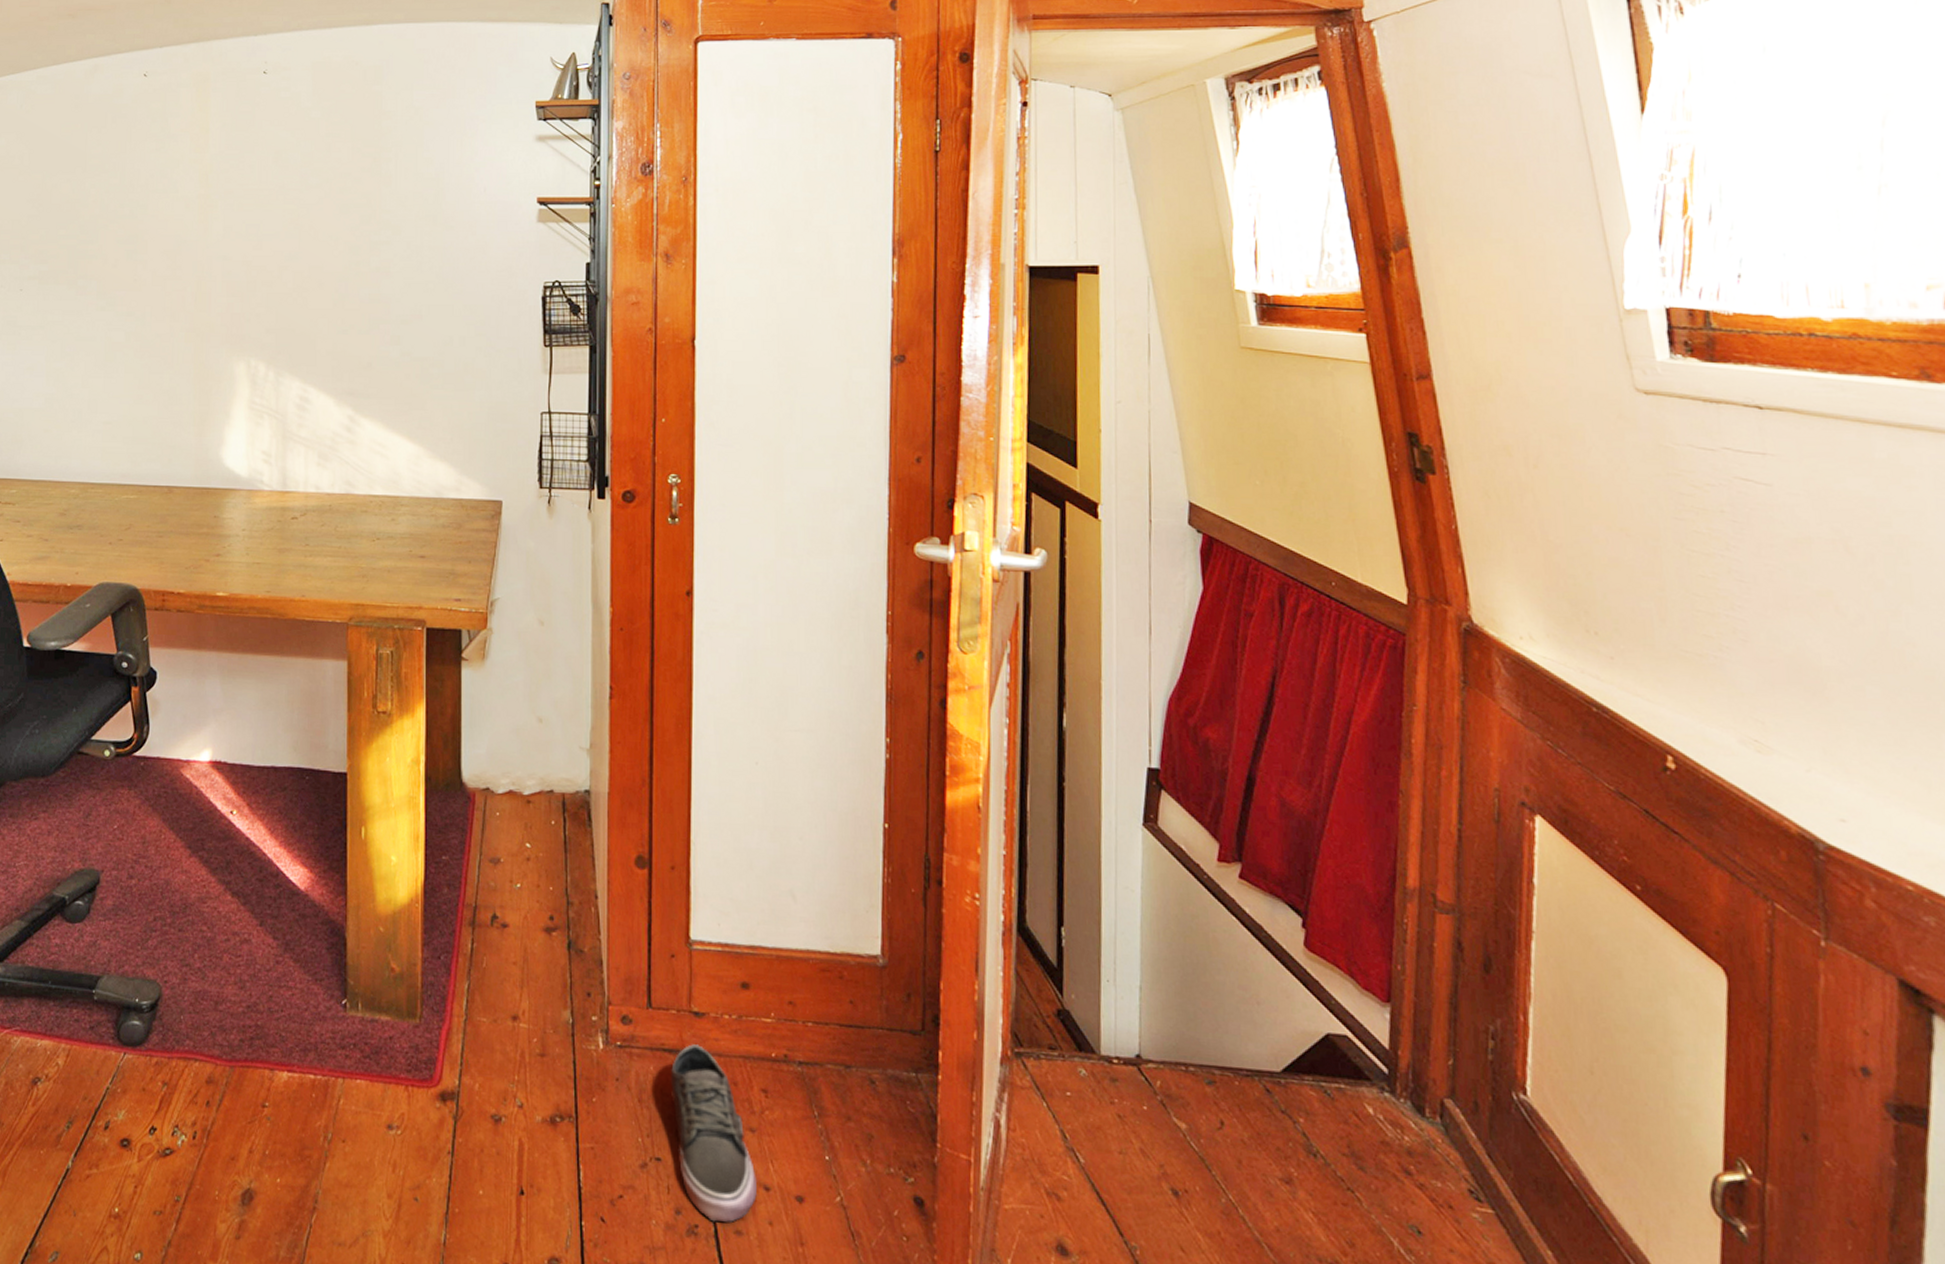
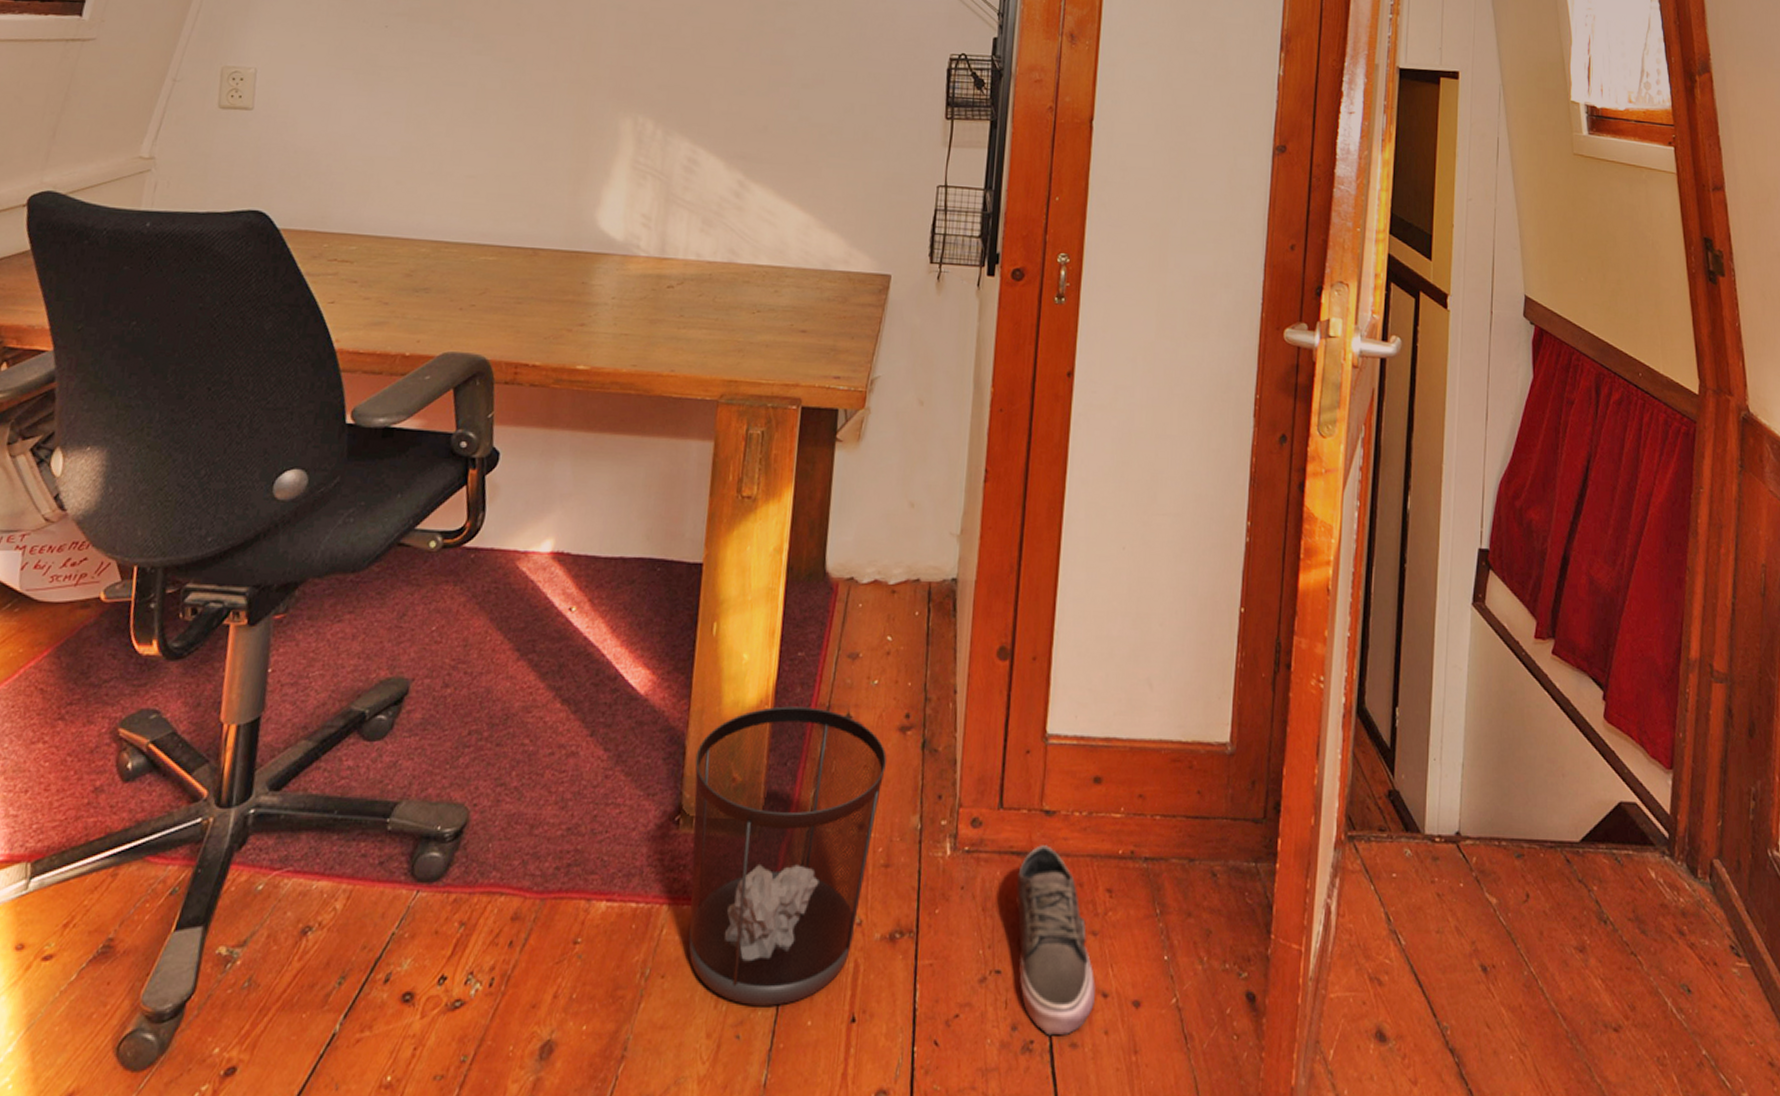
waste bin: none [355,905,534,1175] -> present [688,706,887,1006]

